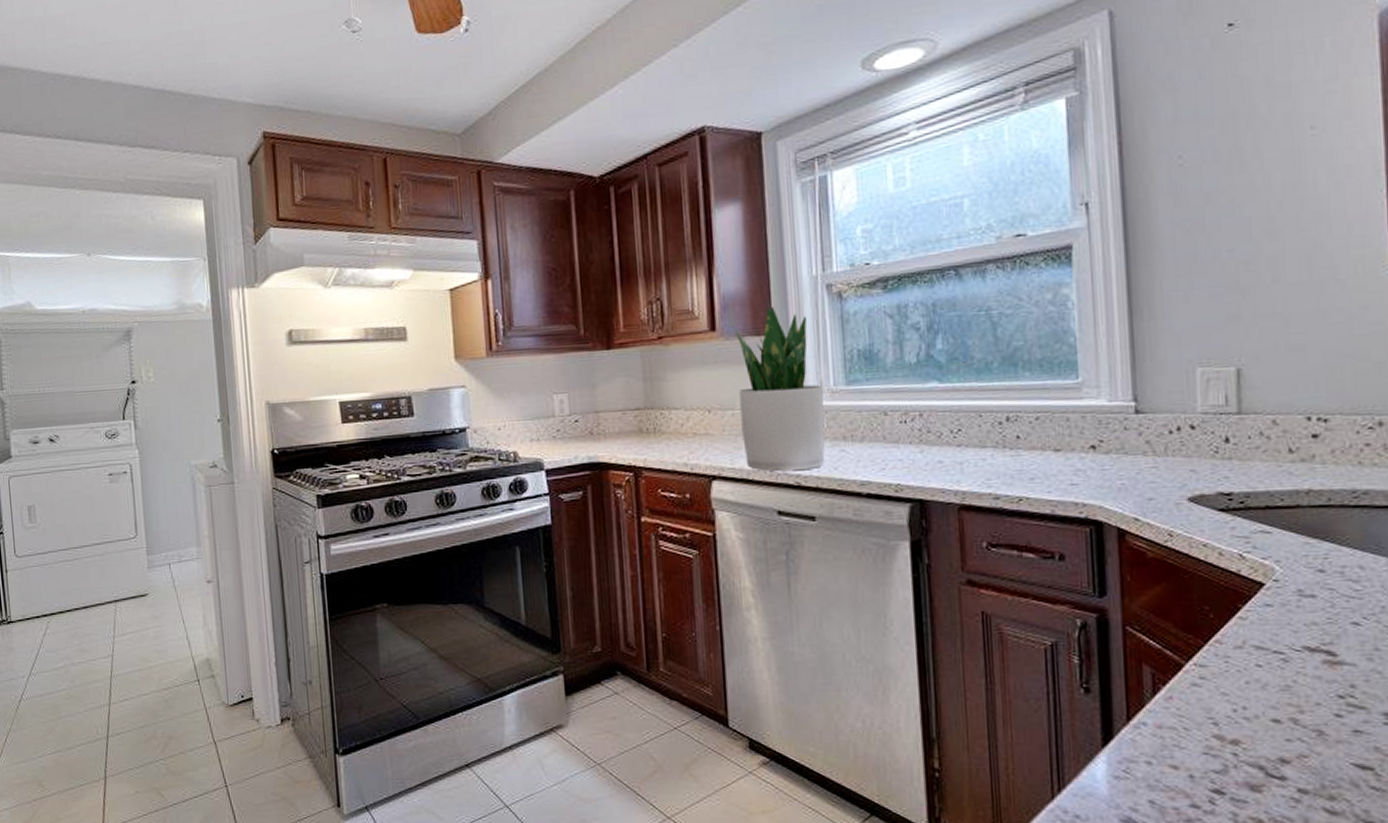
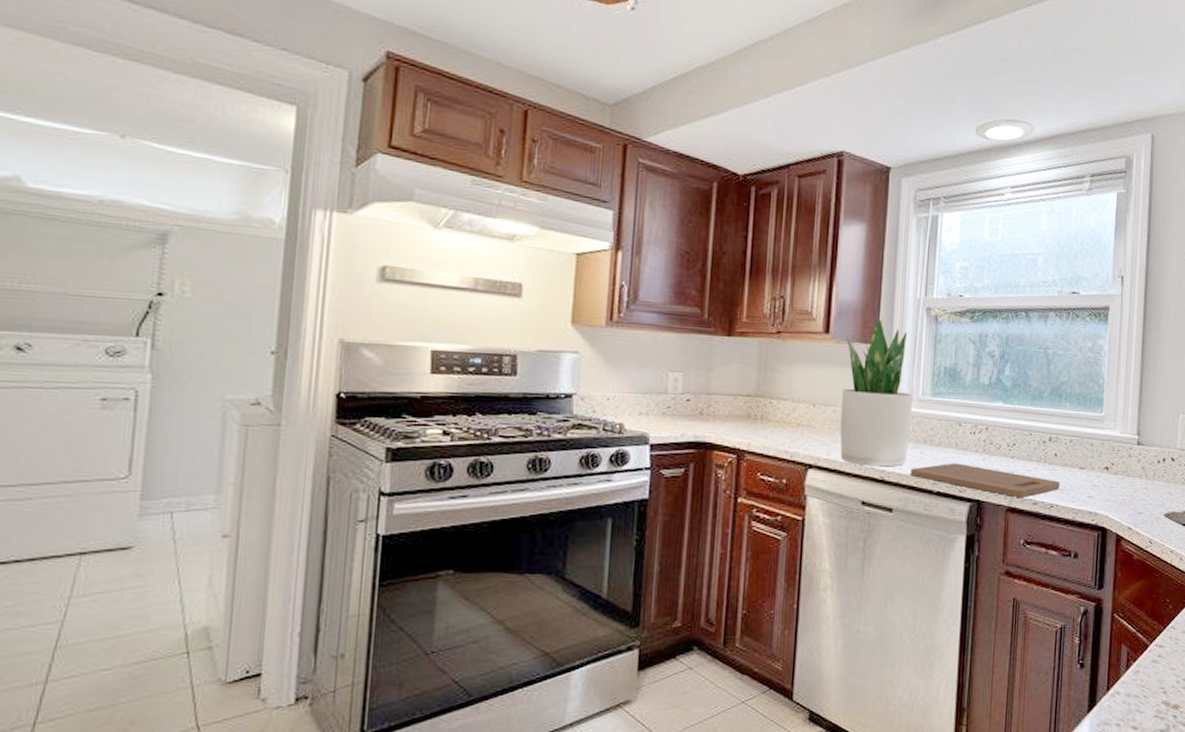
cutting board: none [831,458,1028,492] -> present [910,462,1060,497]

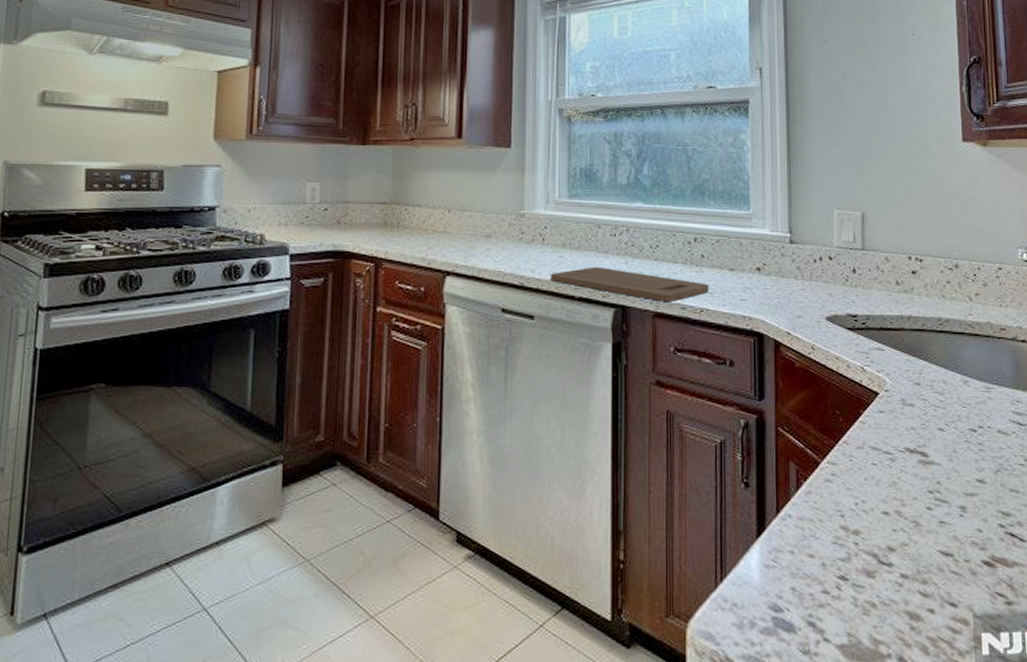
planter: present [839,320,912,467] -> none [476,123,549,273]

